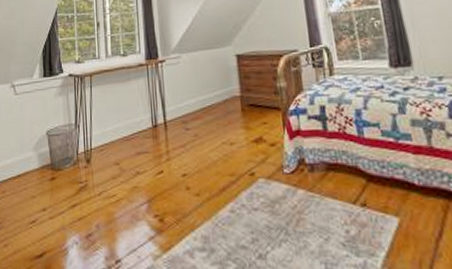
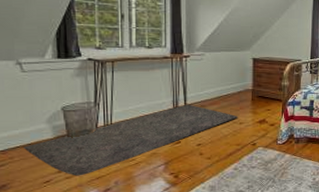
rug: none [13,120,228,216] -> present [22,104,238,176]

